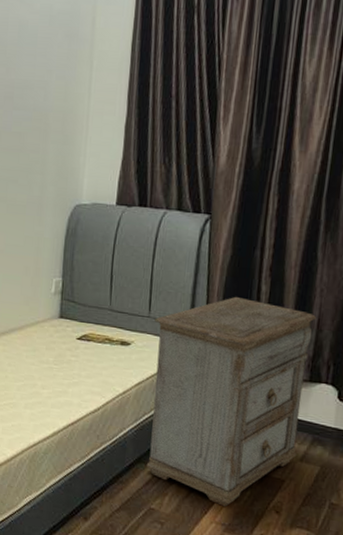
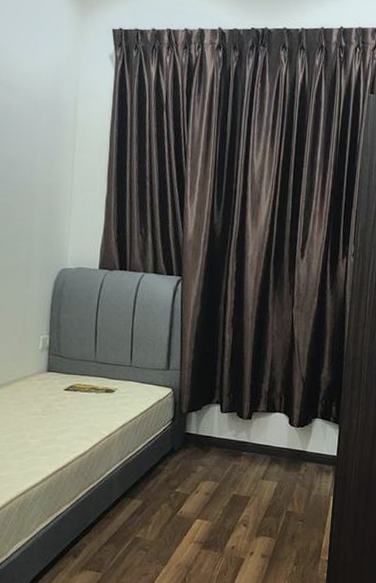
nightstand: present [146,296,317,507] -> none [131,344,271,526]

